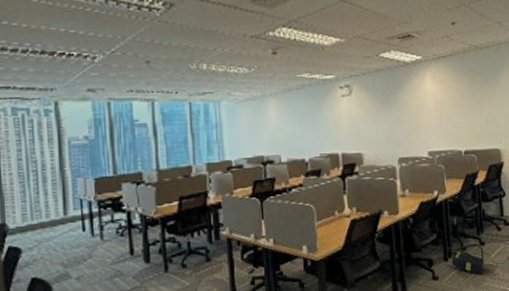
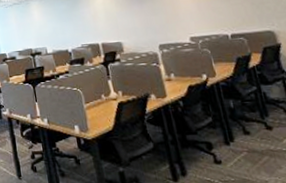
backpack: present [447,243,484,275] -> none [226,127,276,161]

